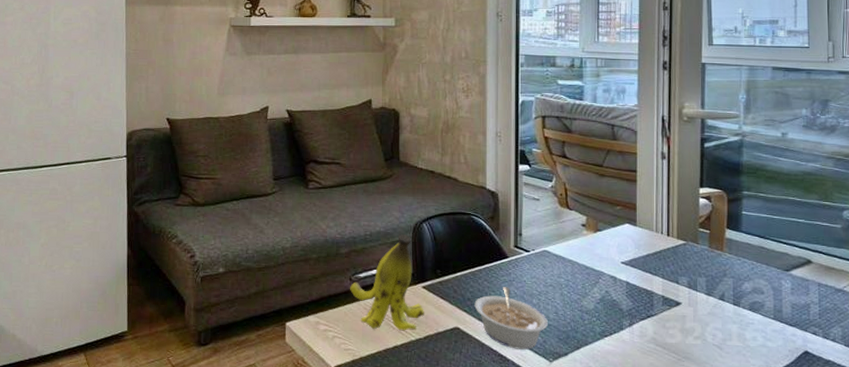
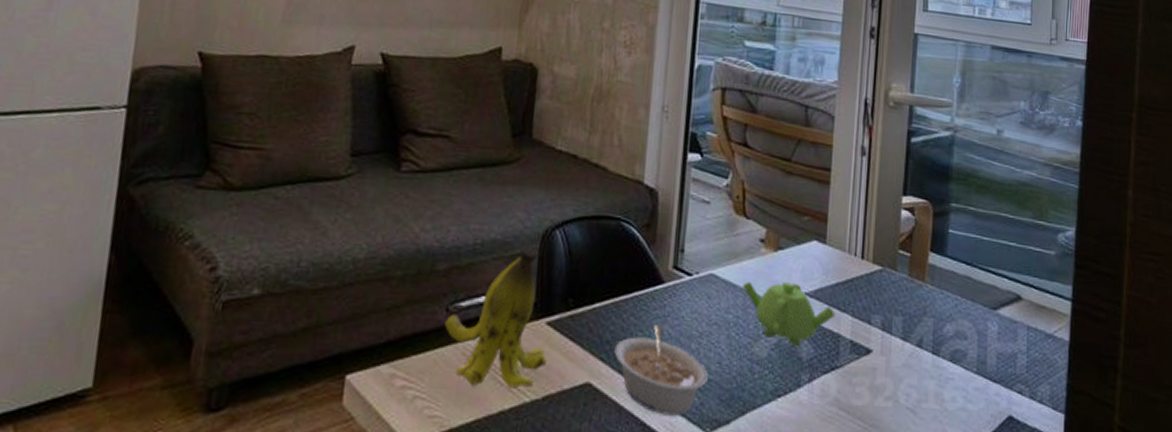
teapot: none [570,255,648,301] -> present [743,281,836,347]

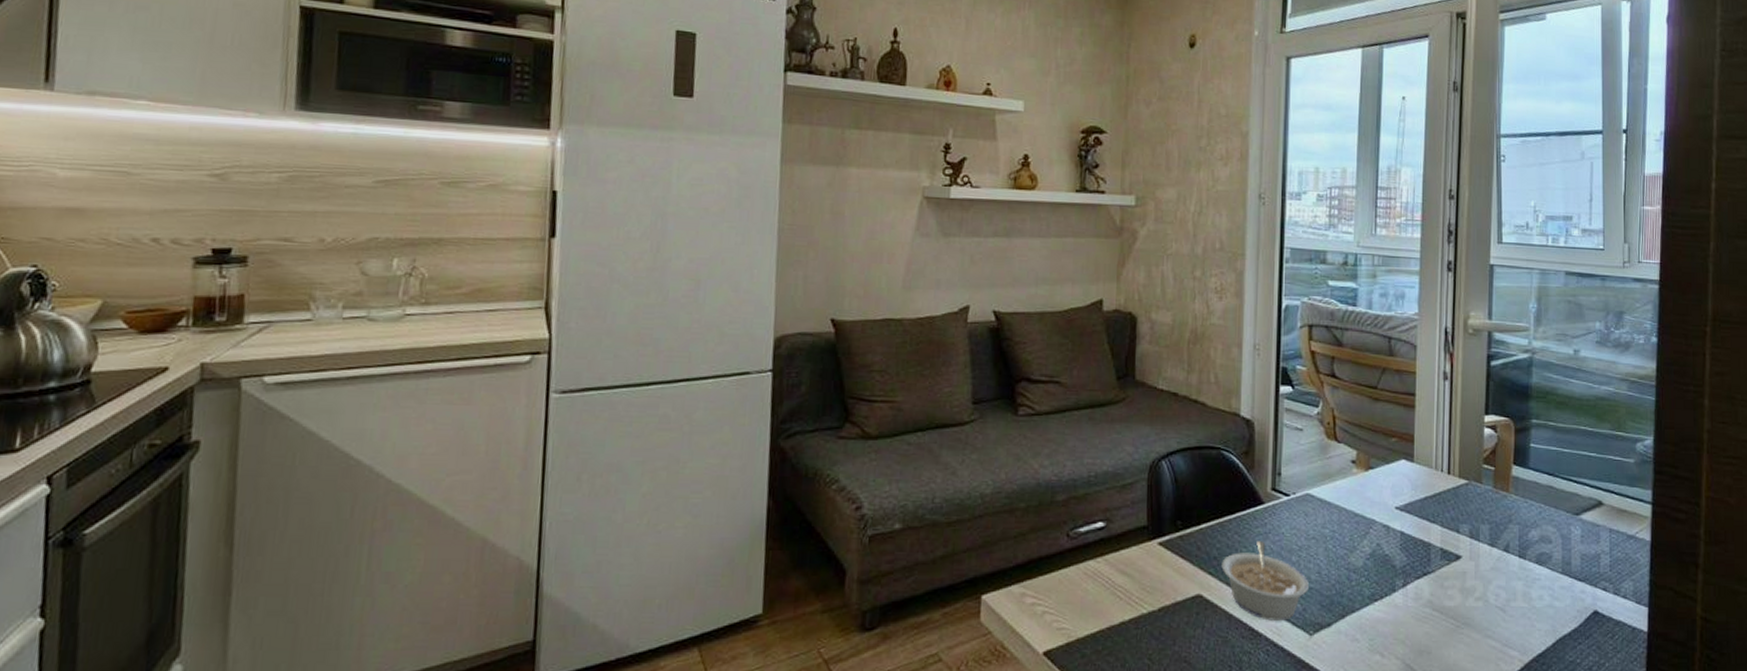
banana: present [444,245,546,389] -> none [1065,475,1160,602]
teapot: present [743,281,836,347] -> none [1337,498,1425,556]

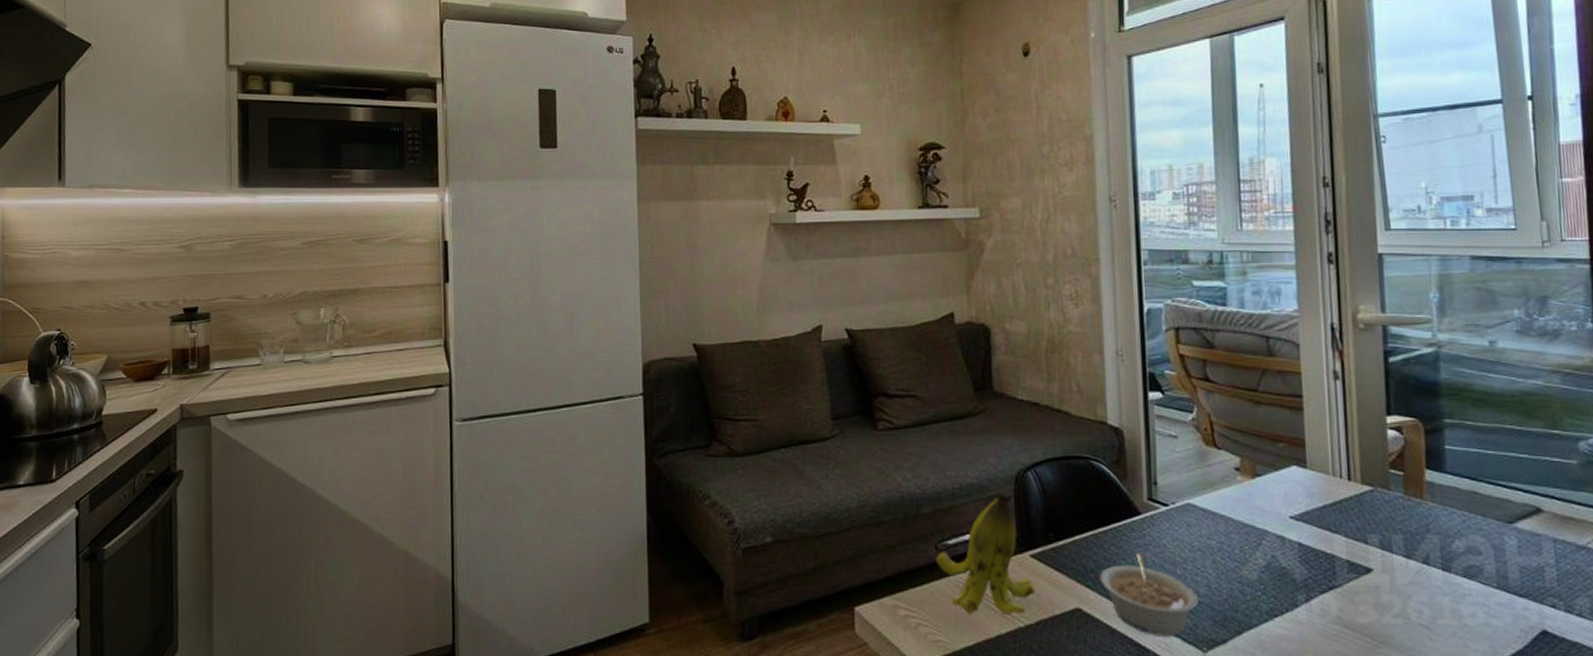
banana: none [1065,475,1160,602] -> present [935,487,1035,615]

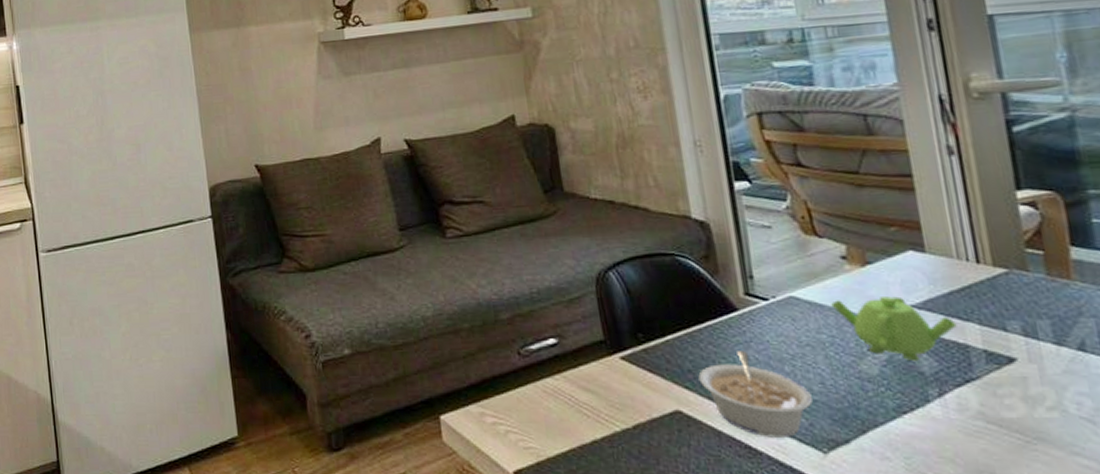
banana: present [935,487,1035,615] -> none [519,289,629,420]
teapot: none [1222,507,1327,569] -> present [831,296,957,362]

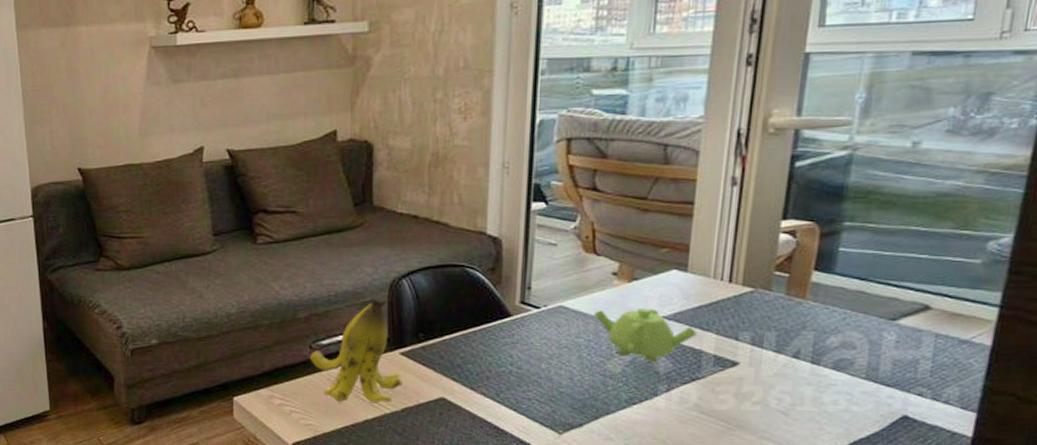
banana: none [519,289,629,420] -> present [309,294,402,403]
legume: present [698,351,813,438] -> none [465,350,559,421]

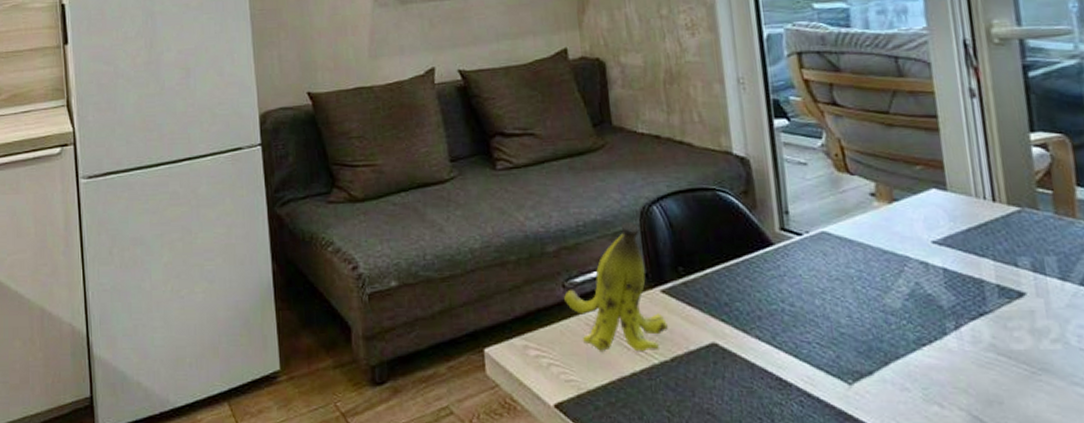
teapot: present [594,309,697,363] -> none [860,233,974,296]

